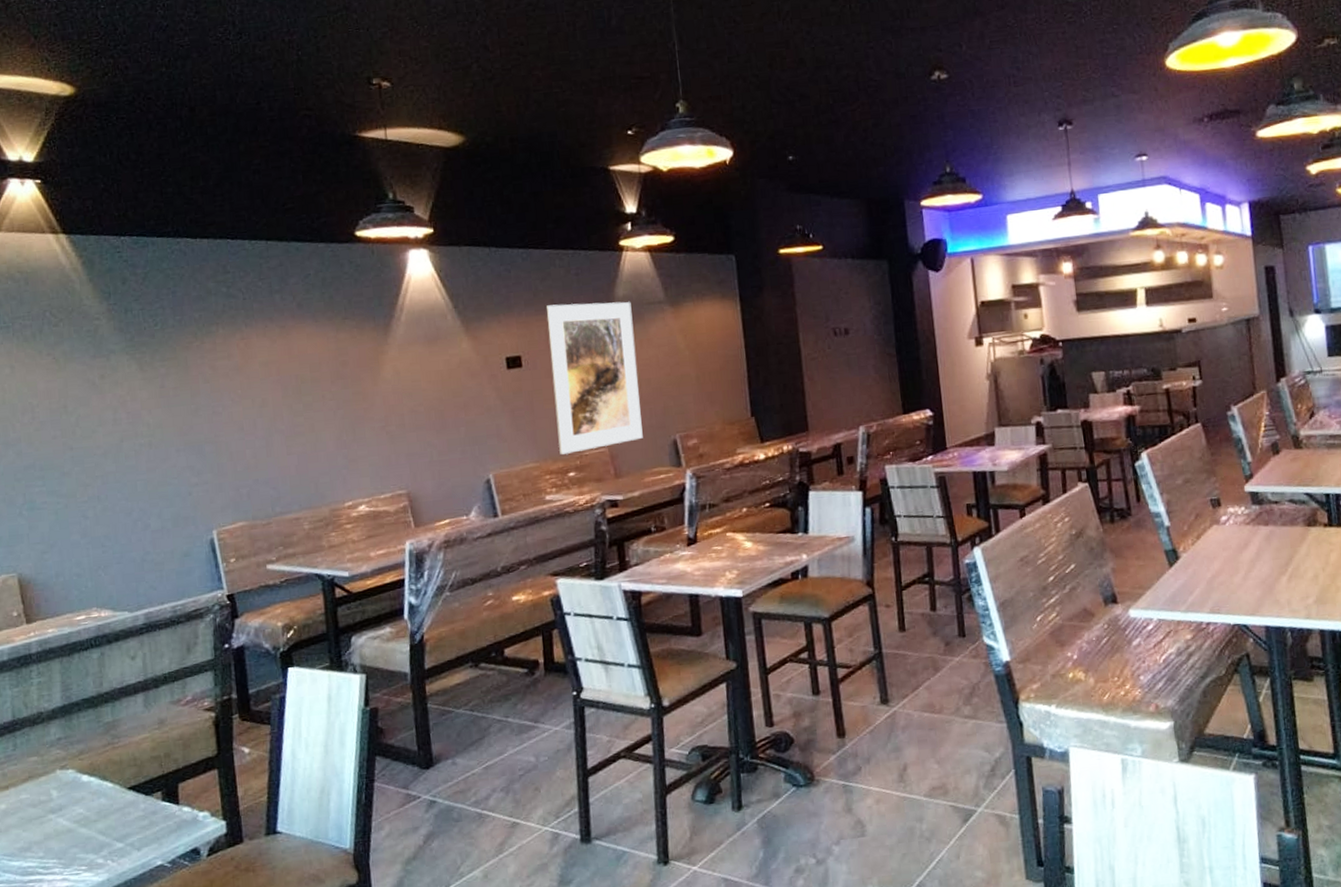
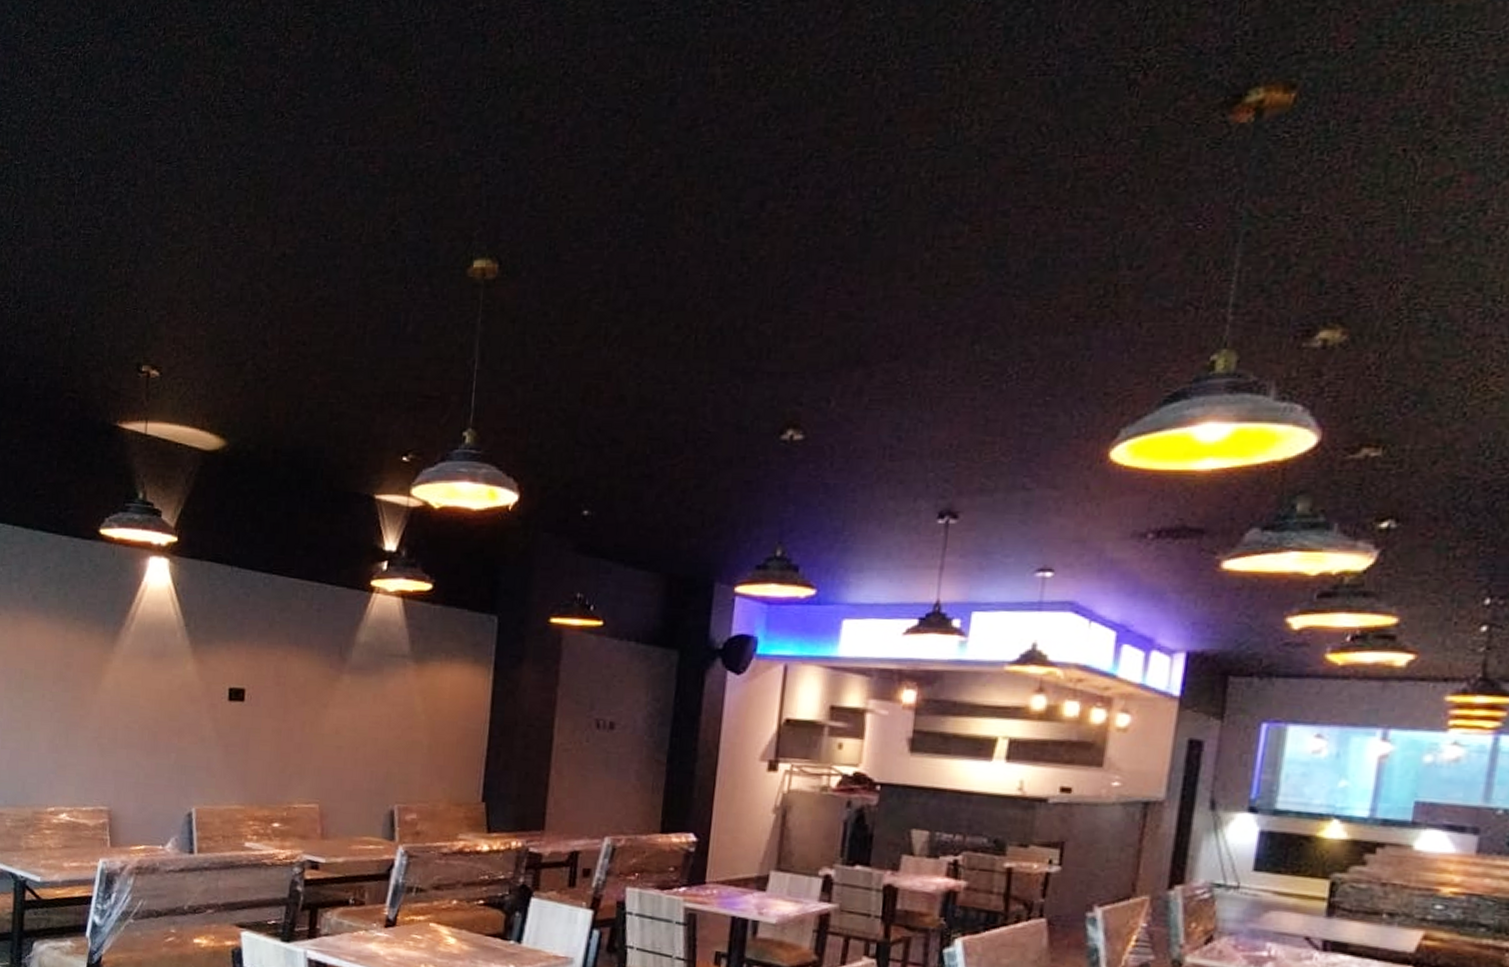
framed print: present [547,302,643,455] -> none [267,639,372,803]

